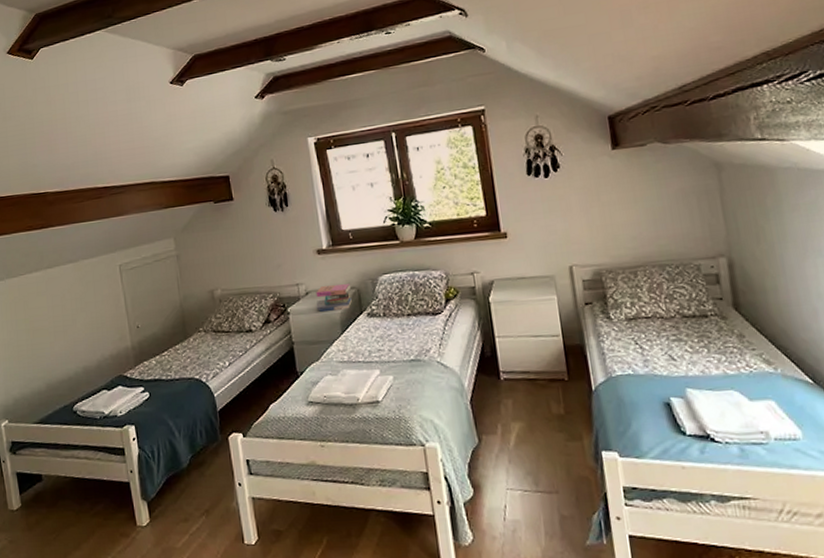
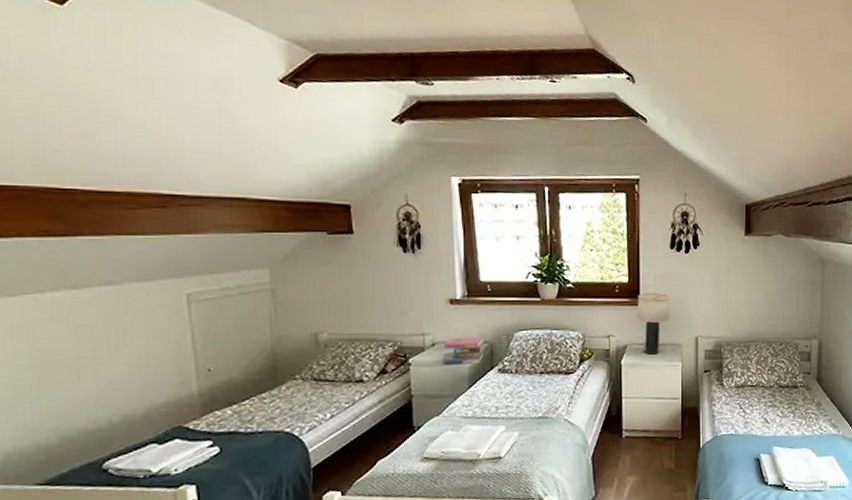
table lamp: none [498,223,536,290] -> present [635,292,669,355]

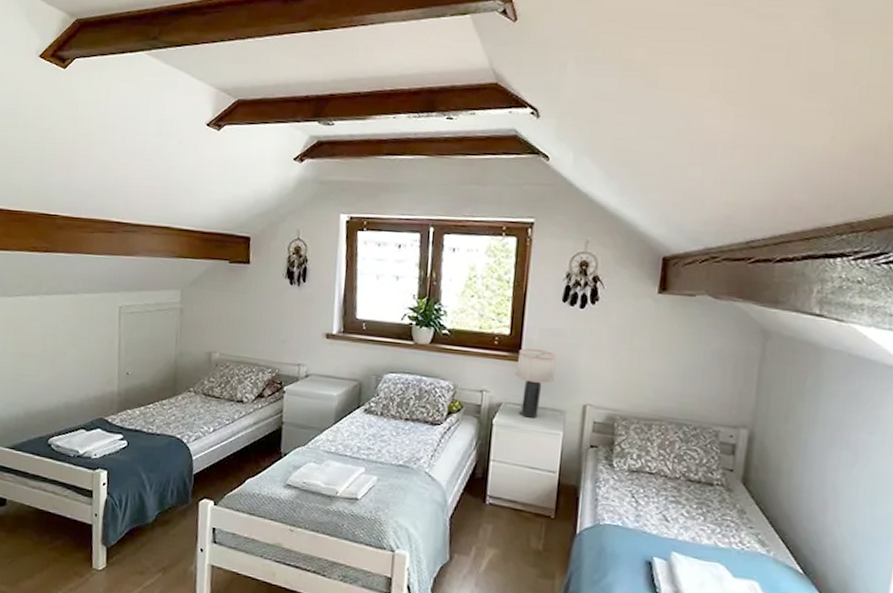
books: present [442,337,483,364] -> none [313,371,353,400]

